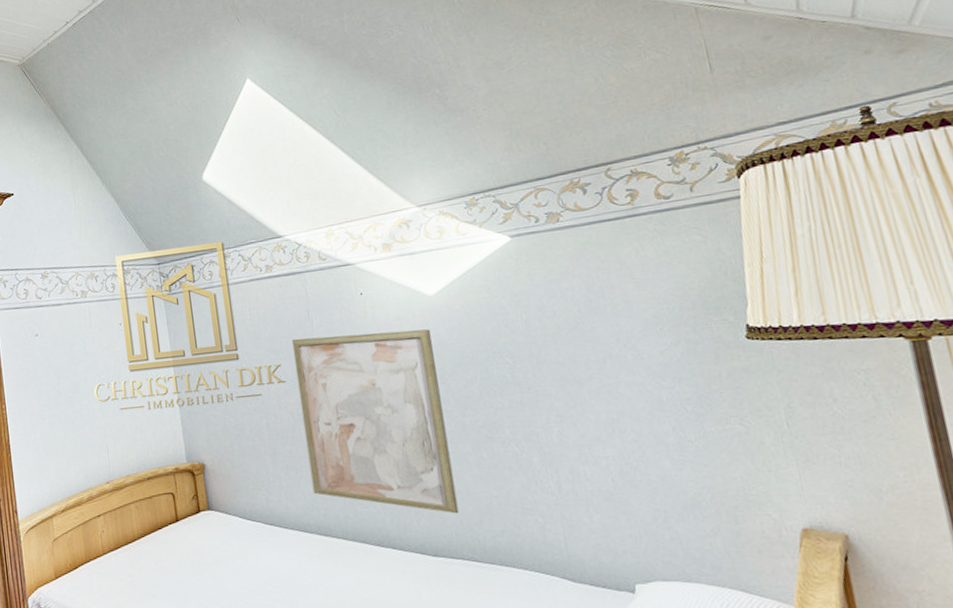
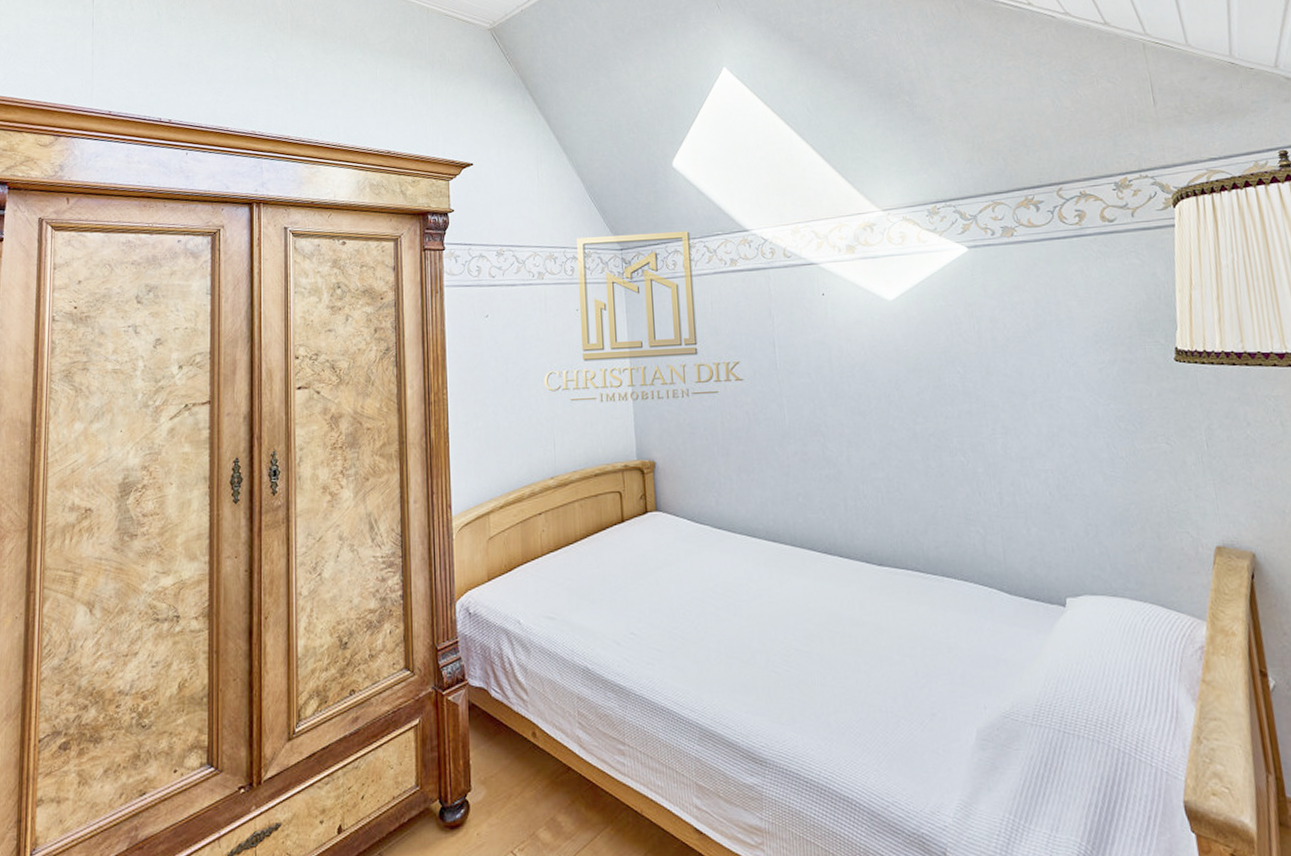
wall art: present [291,329,459,514] -> none [751,334,906,523]

